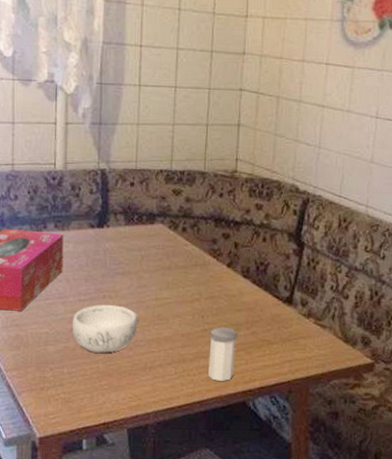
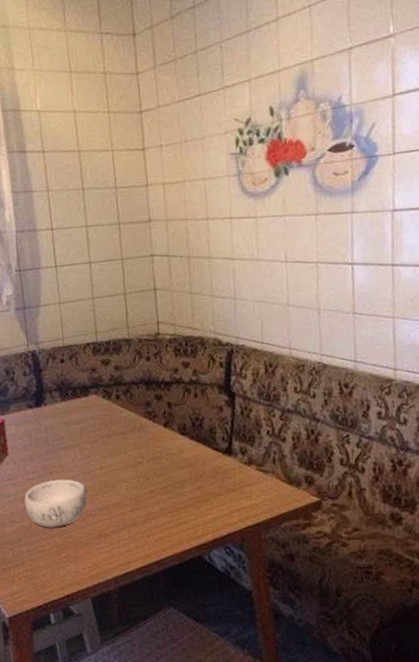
salt shaker: present [208,326,238,382] -> none [156,485,186,540]

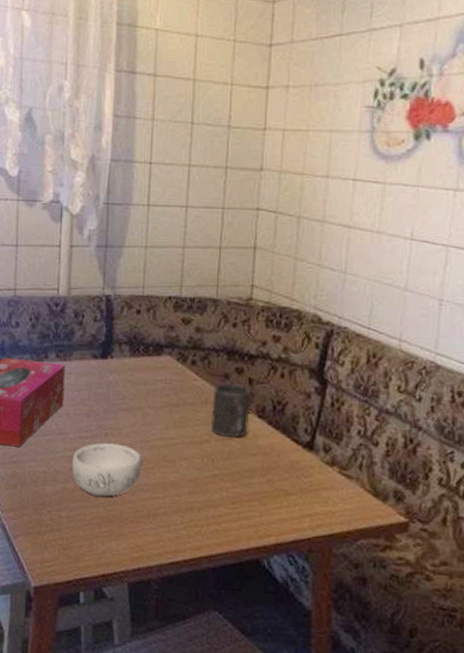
mug: none [138,409,174,457] -> present [210,384,251,437]

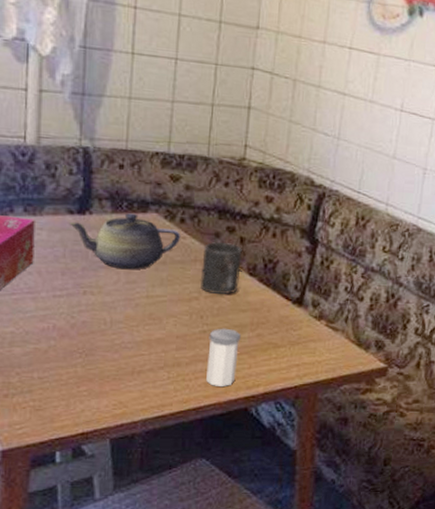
decorative bowl: present [71,443,143,497] -> none [44,301,127,356]
teapot: none [93,356,193,412] -> present [68,213,181,270]
salt shaker: none [218,472,251,536] -> present [206,328,241,388]

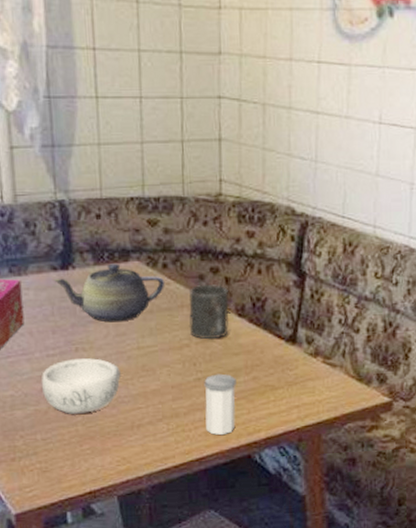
decorative bowl: none [44,301,127,356] -> present [41,358,121,414]

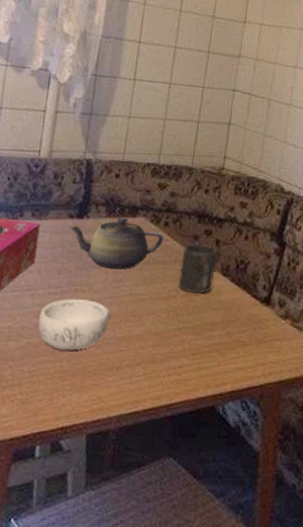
salt shaker: present [204,373,236,436] -> none [178,326,212,385]

